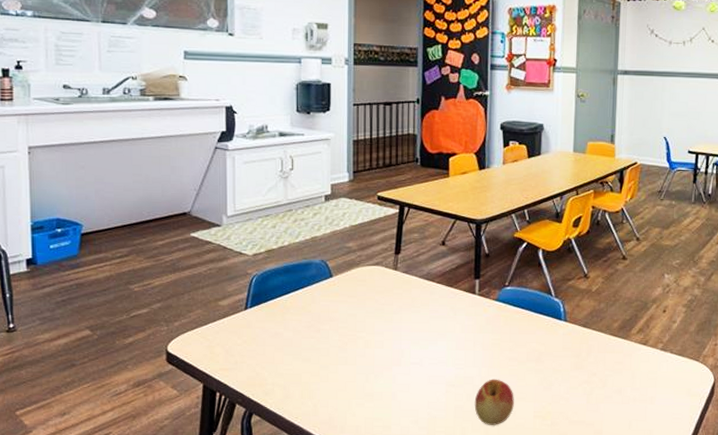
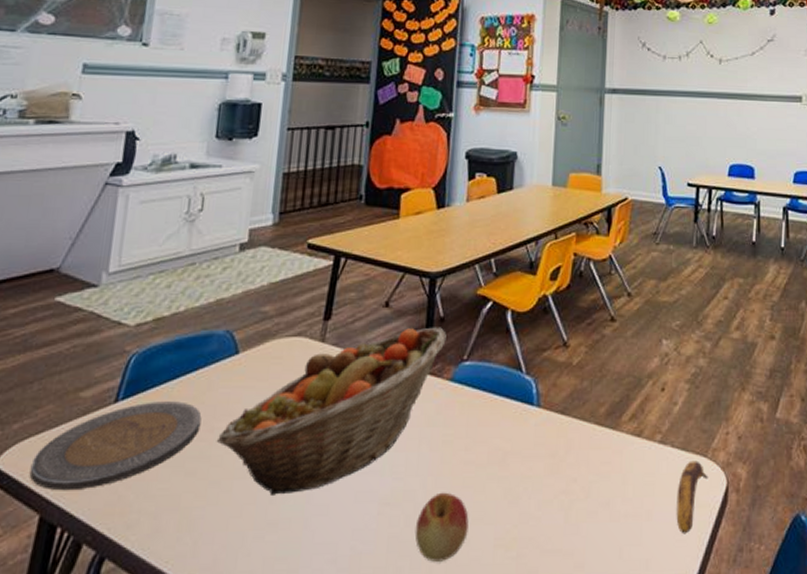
plate: none [191,310,310,369] -> present [29,401,202,491]
fruit basket: none [322,261,491,377] -> present [216,327,446,495]
banana: none [673,363,699,414] -> present [676,460,708,535]

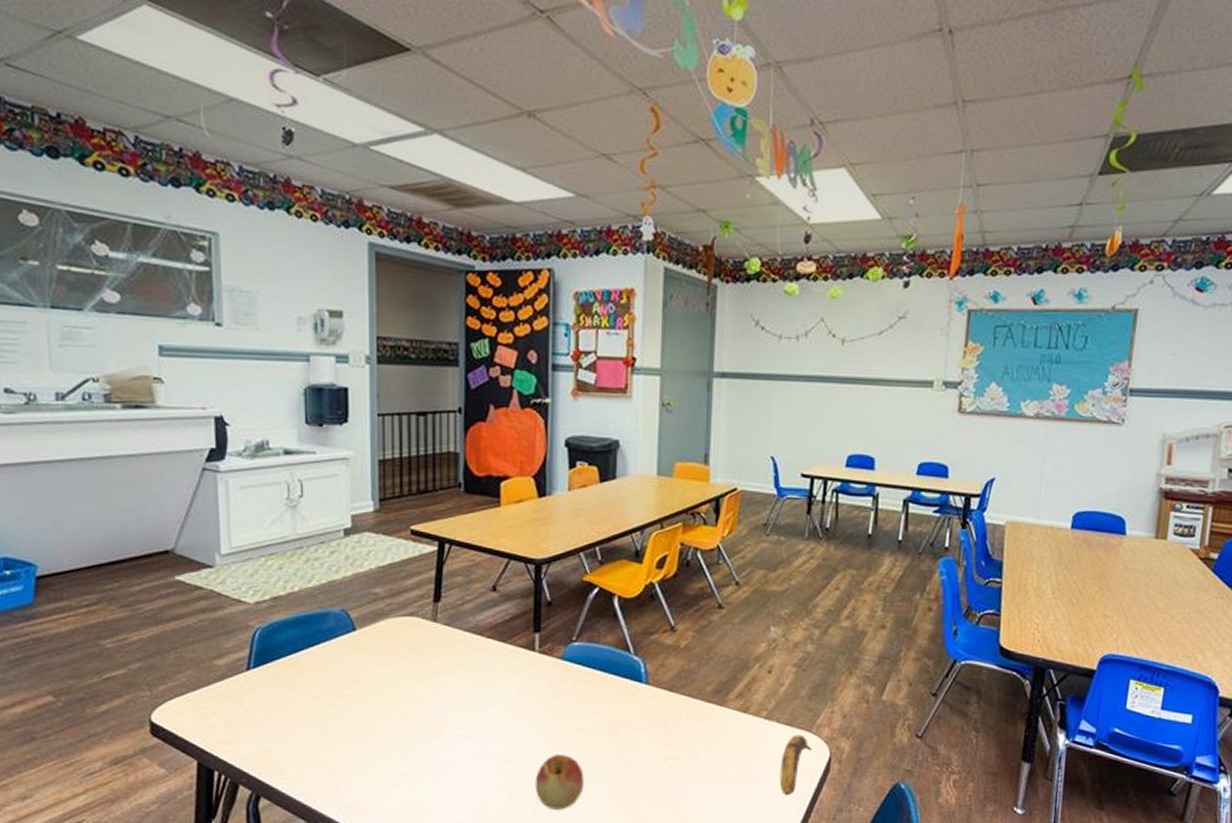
plate: present [29,401,202,491] -> none [181,670,329,742]
fruit basket: present [216,327,446,495] -> none [345,610,555,752]

